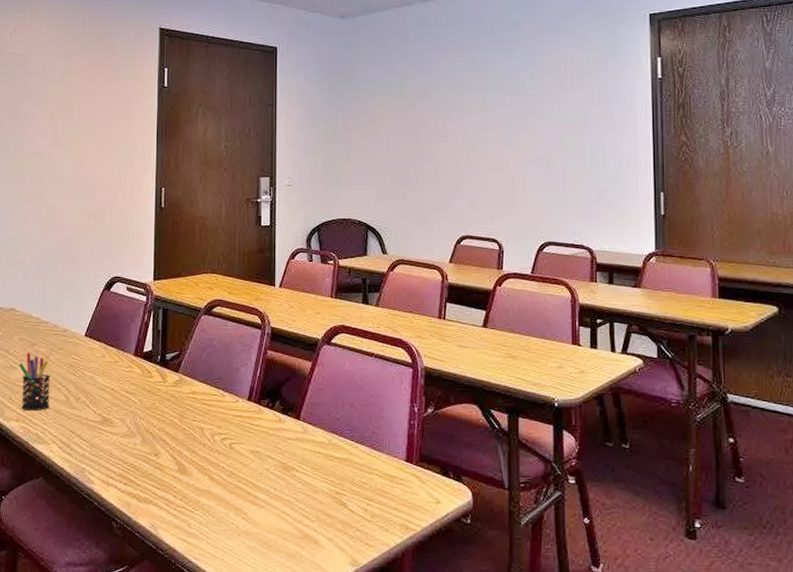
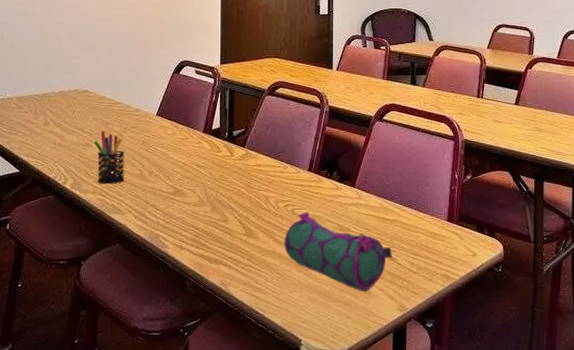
pencil case: none [219,447,342,542] -> present [283,212,392,292]

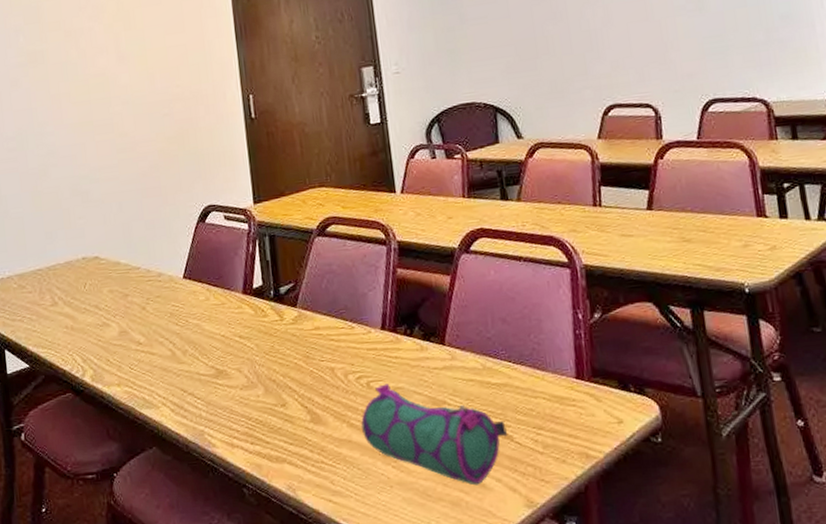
pen holder: present [93,130,125,184] -> none [112,304,154,372]

